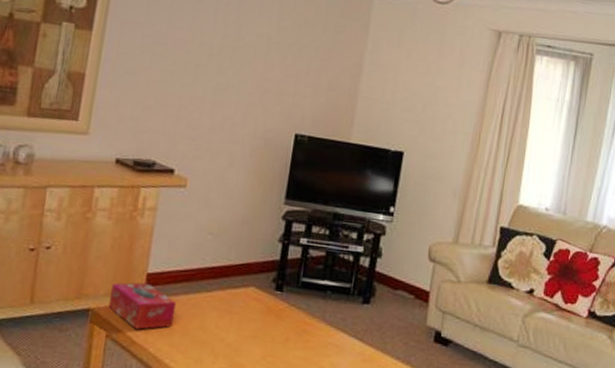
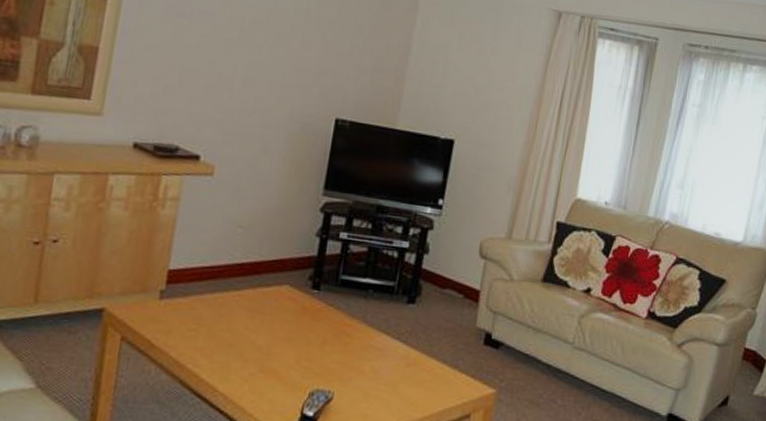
tissue box: present [108,282,177,330] -> none [124,280,202,332]

